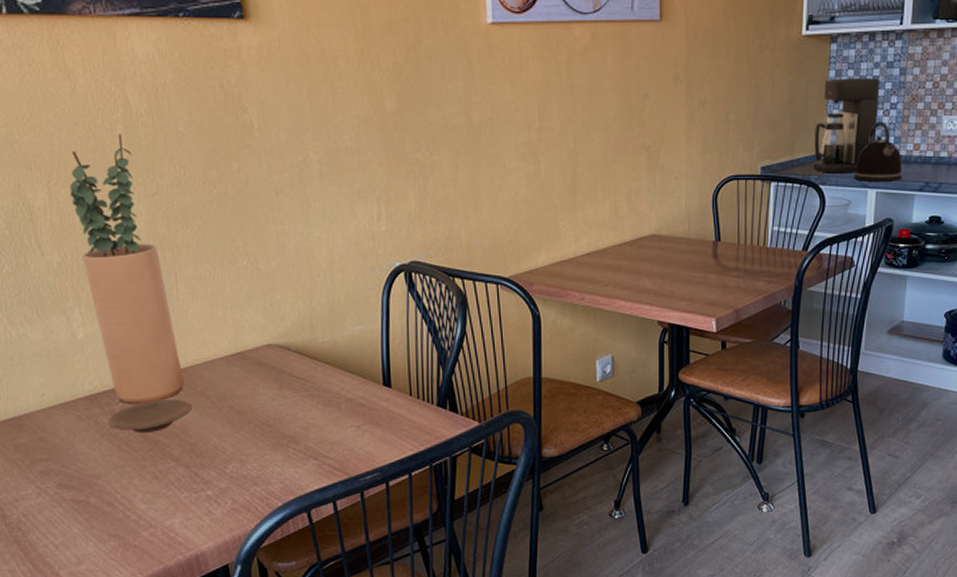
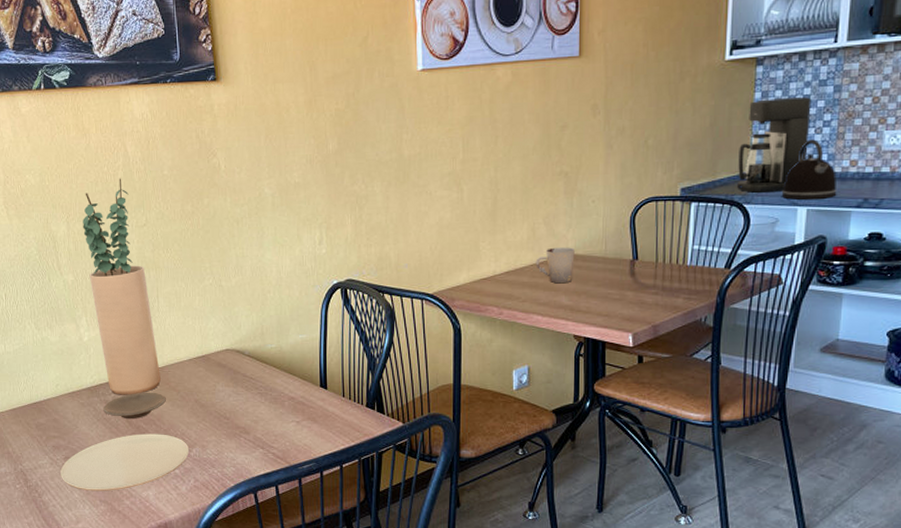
plate: none [52,449,225,525] -> present [60,433,190,492]
cup: none [618,227,658,266] -> present [535,247,575,284]

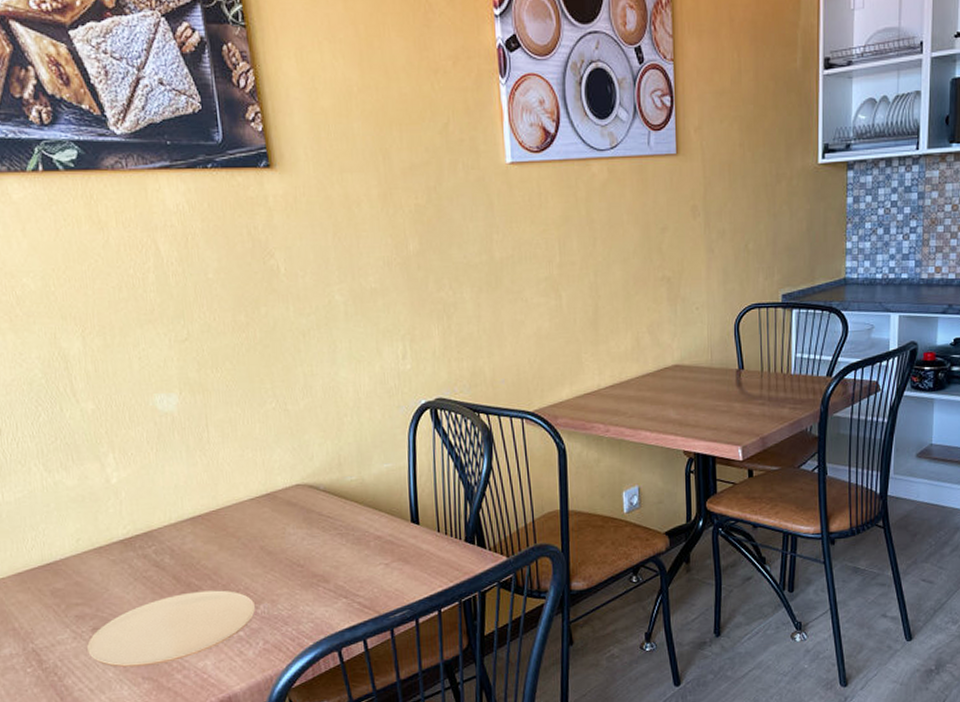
vase: present [83,178,161,395] -> none [103,282,215,547]
saucer: present [103,392,166,420] -> none [141,540,224,576]
cup: present [535,247,575,284] -> none [641,357,681,397]
coffee maker: present [737,96,812,194] -> none [835,202,899,300]
kettle: present [781,139,837,200] -> none [875,245,925,306]

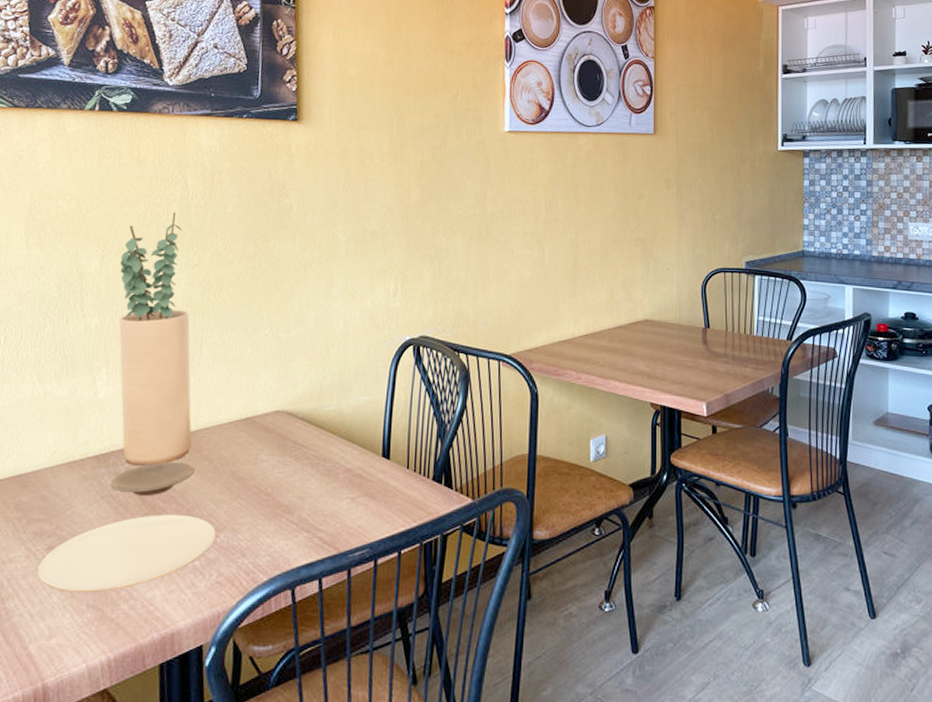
vase: none [103,282,215,547] -> present [118,212,192,466]
saucer: none [141,540,224,576] -> present [111,461,195,497]

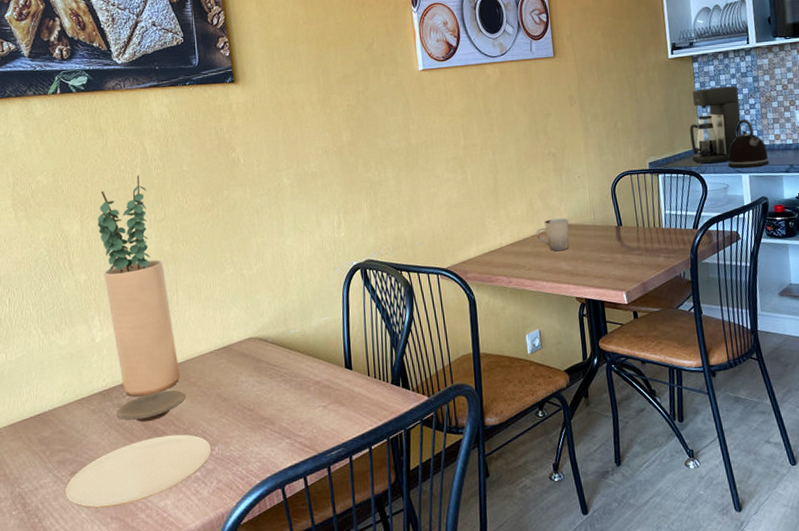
cup: none [614,312,651,349] -> present [536,218,570,251]
coffee maker: none [793,186,850,271] -> present [689,86,742,165]
kettle: none [830,225,876,279] -> present [727,119,769,168]

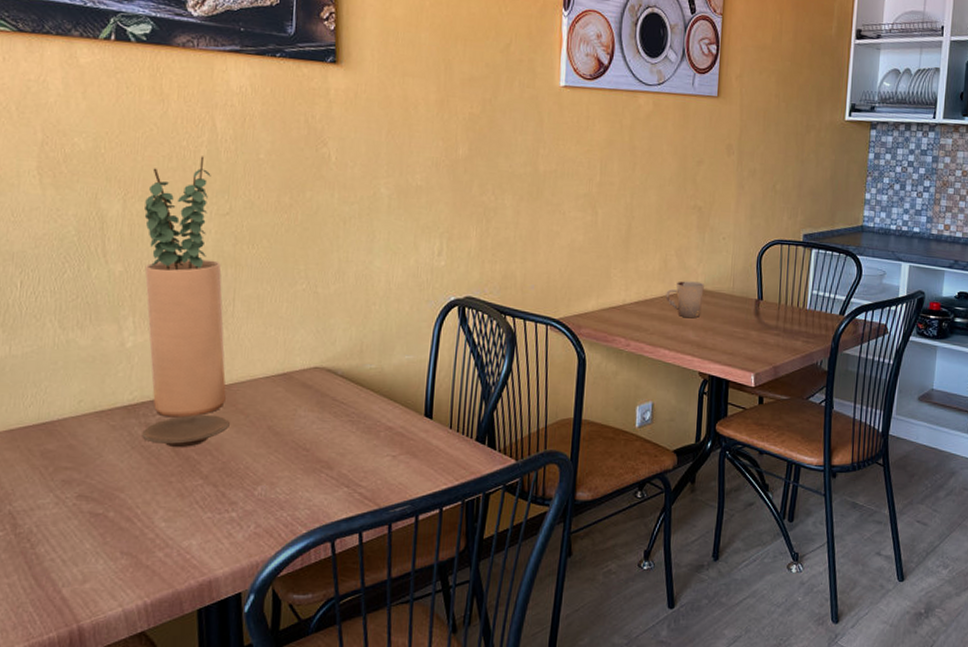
plate: present [66,434,212,509] -> none [68,466,254,541]
coffee maker: present [689,86,742,165] -> none [852,160,915,247]
kettle: present [727,119,769,168] -> none [888,201,934,257]

